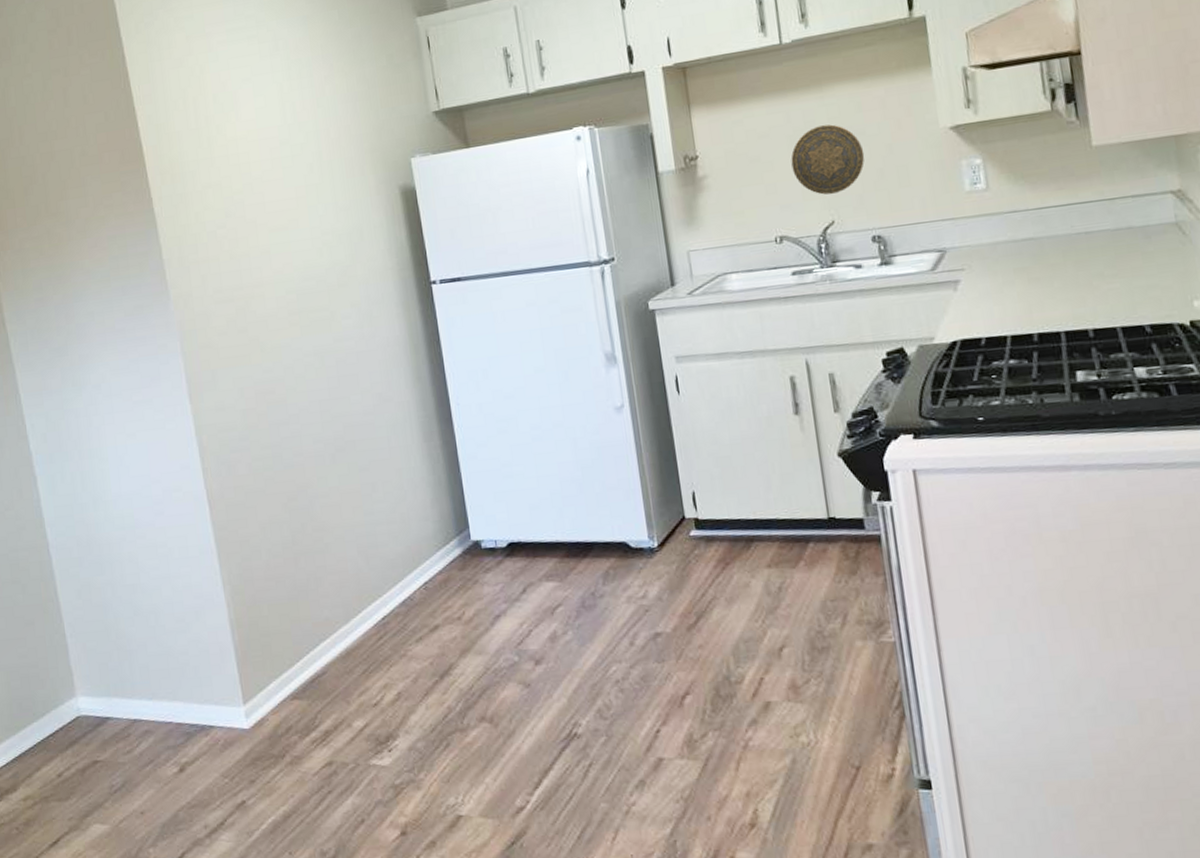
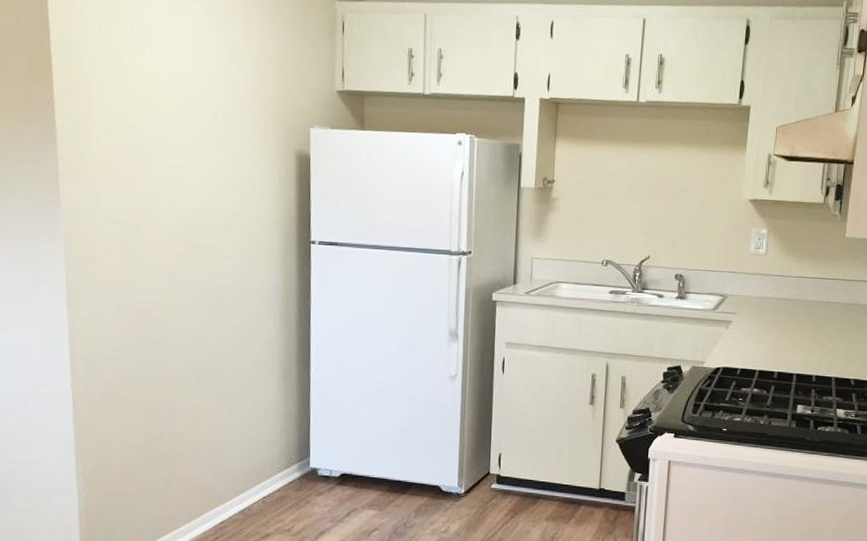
decorative plate: present [791,124,865,195] -> none [626,177,683,235]

